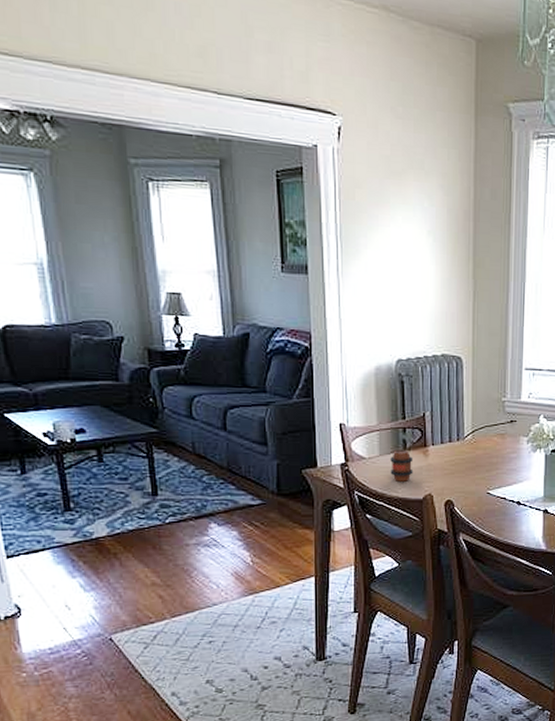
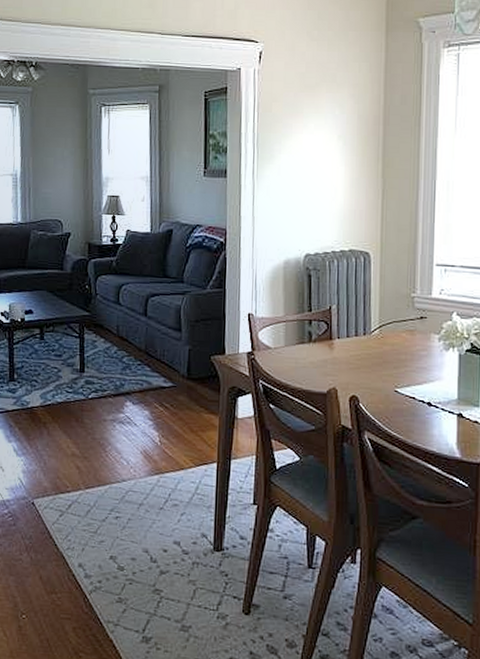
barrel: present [390,449,413,481] -> none [295,341,319,374]

